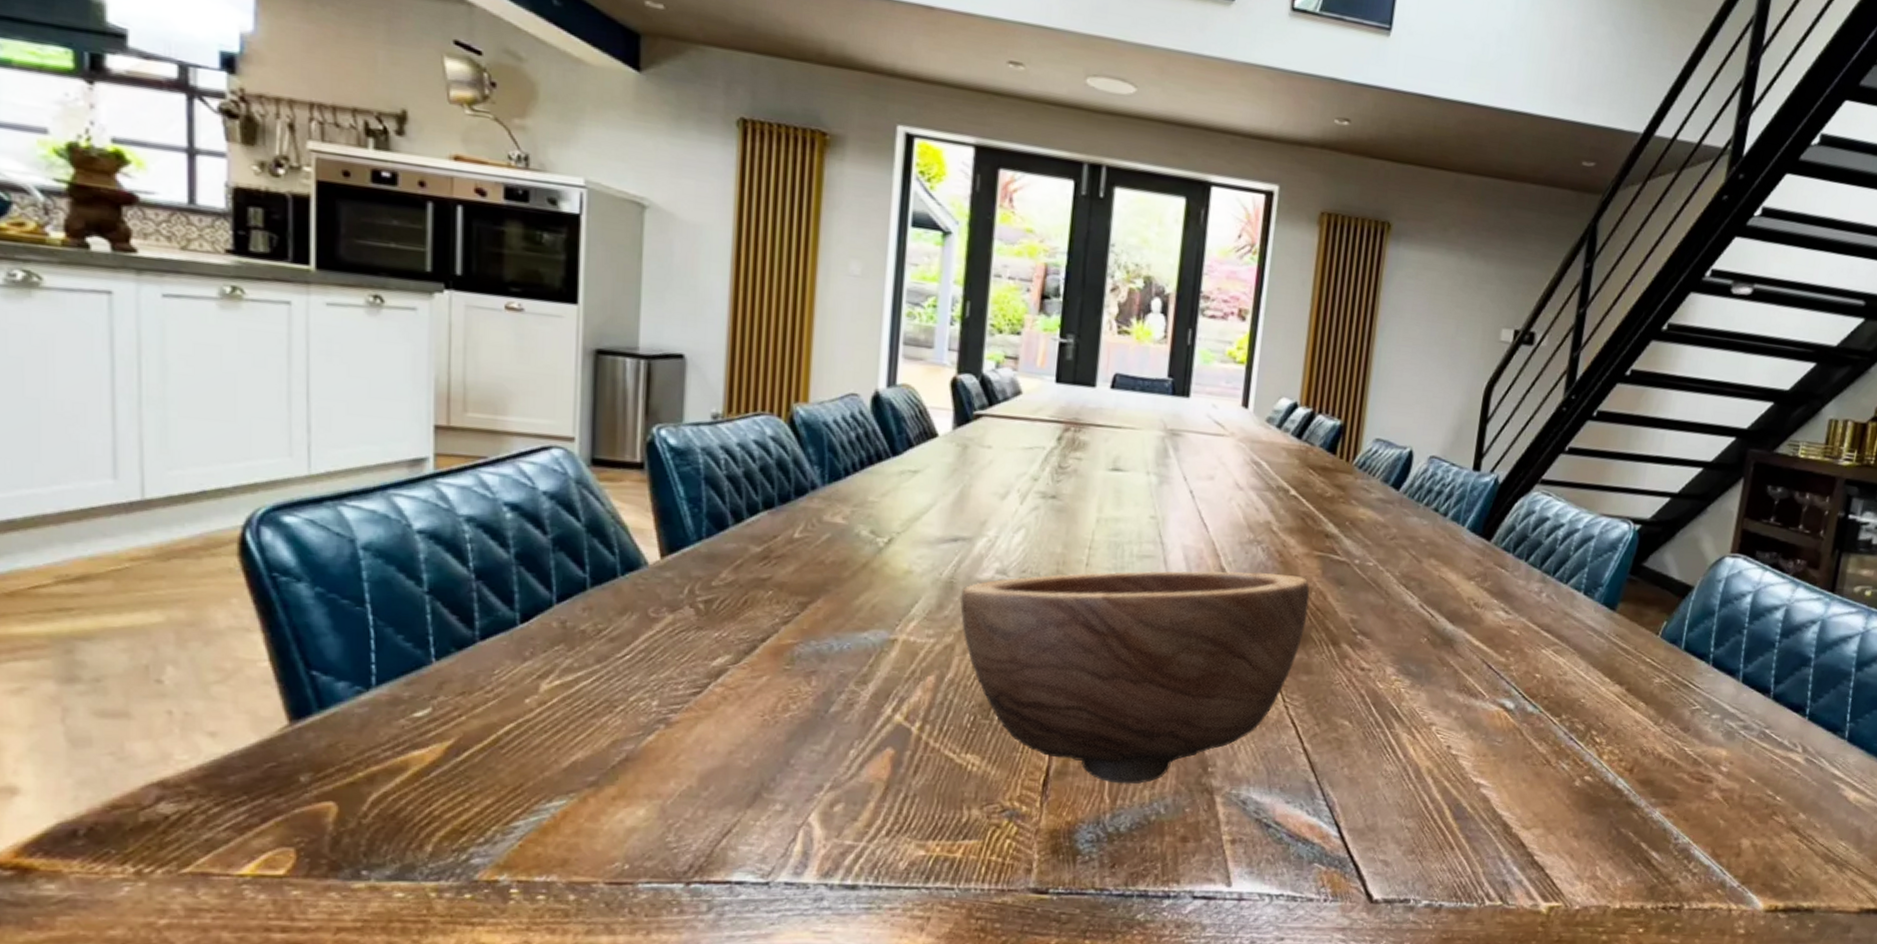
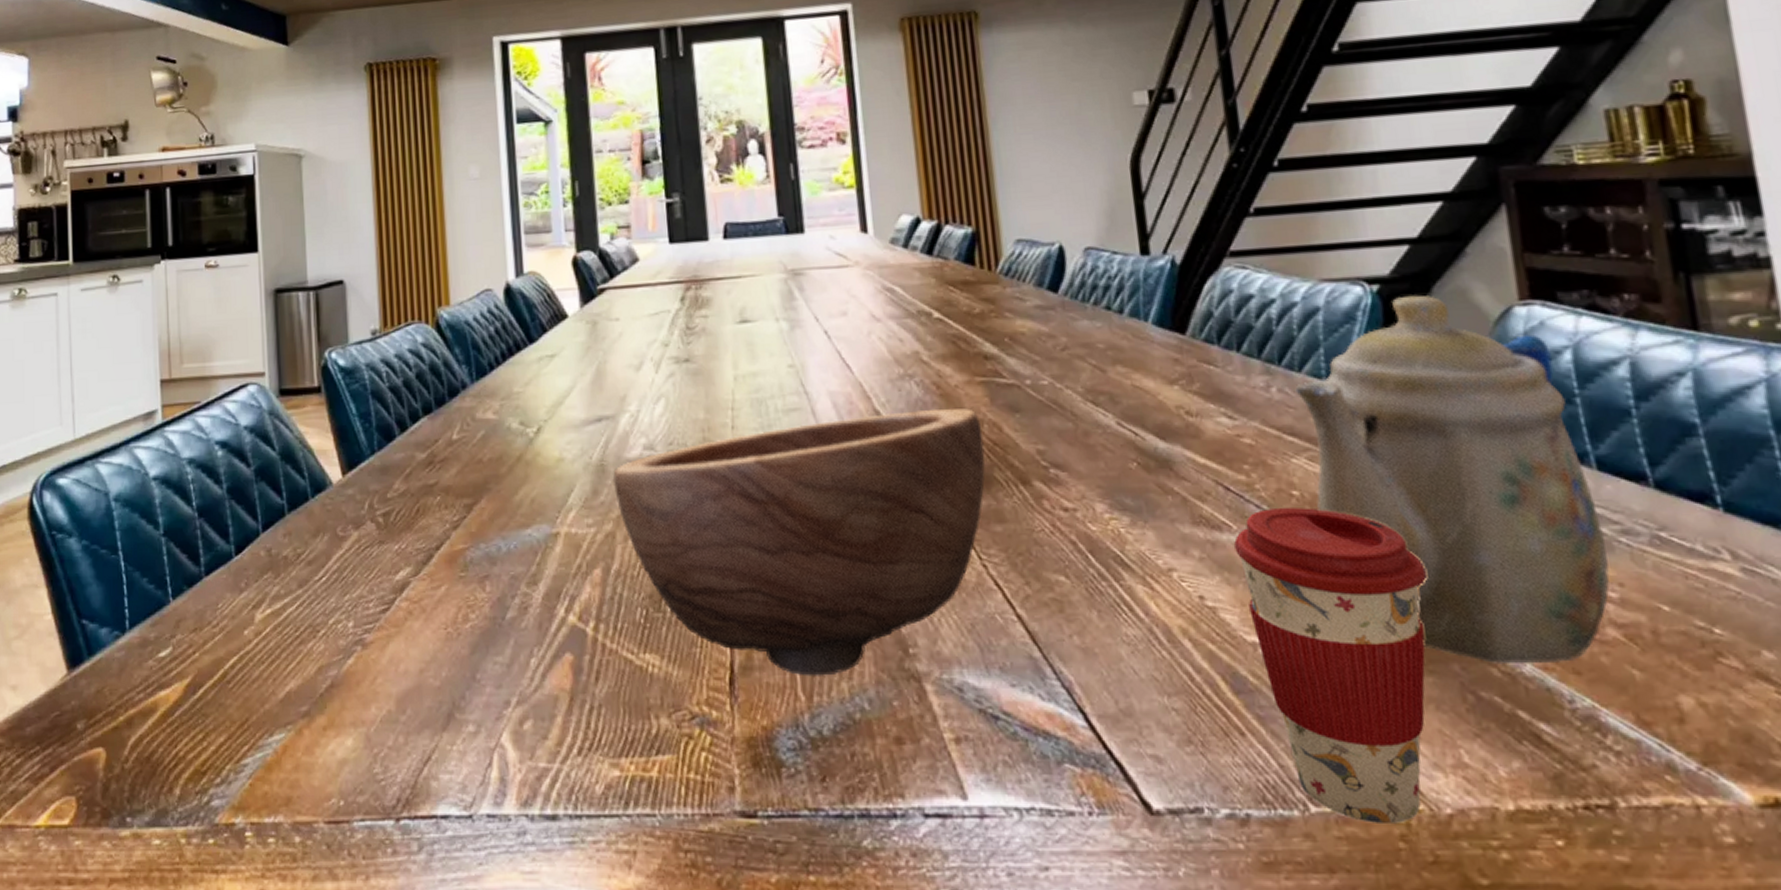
coffee cup: none [1481,685,1611,915] -> present [1234,507,1427,825]
teapot: none [1550,537,1739,812] -> present [1295,295,1611,663]

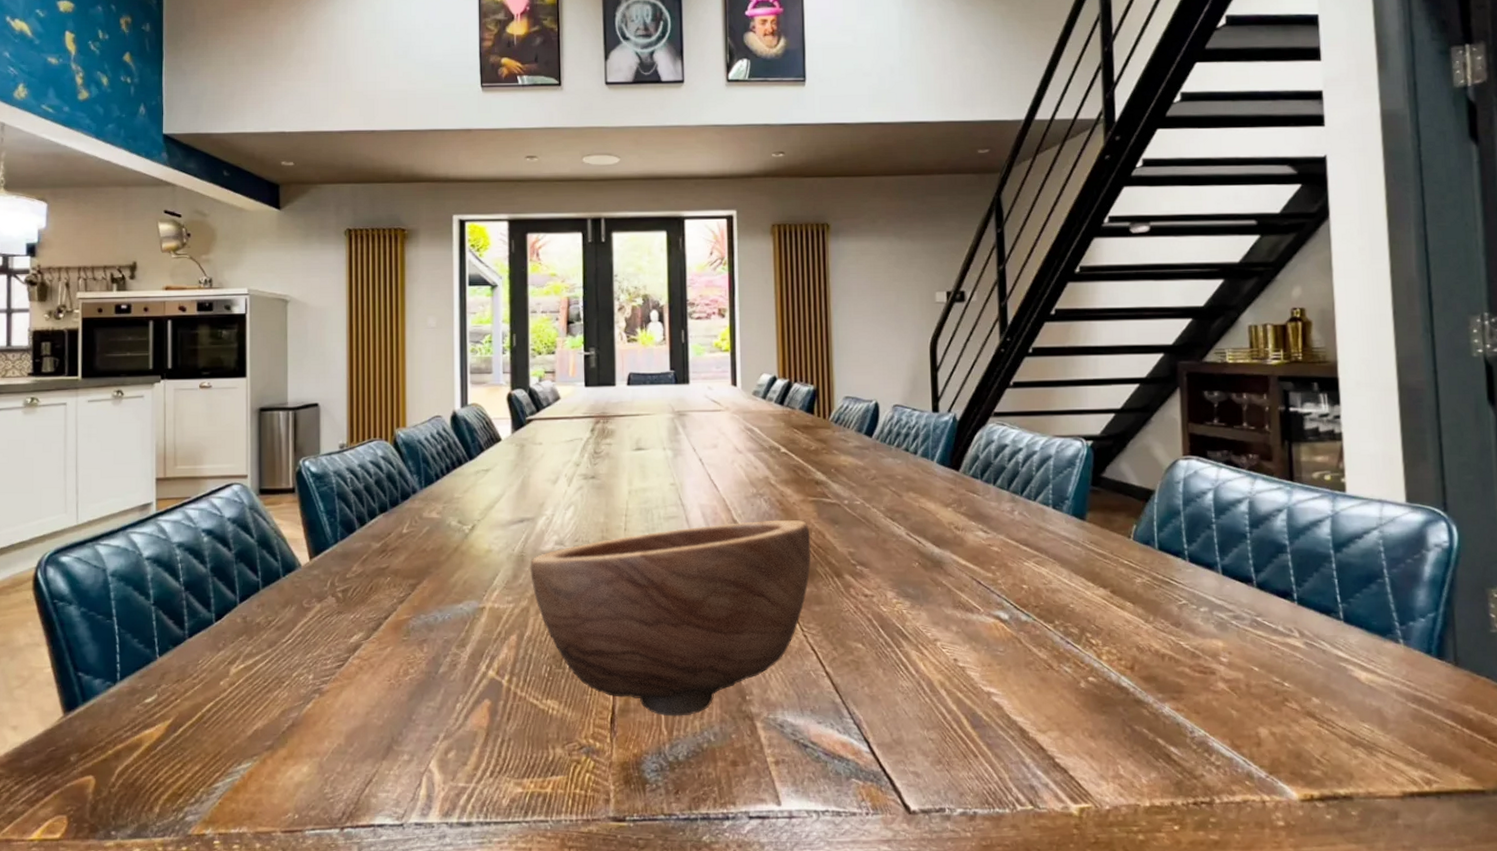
coffee cup: present [1234,507,1427,825] -> none [981,596,1107,818]
teapot: present [1295,295,1611,663] -> none [1031,449,1224,706]

